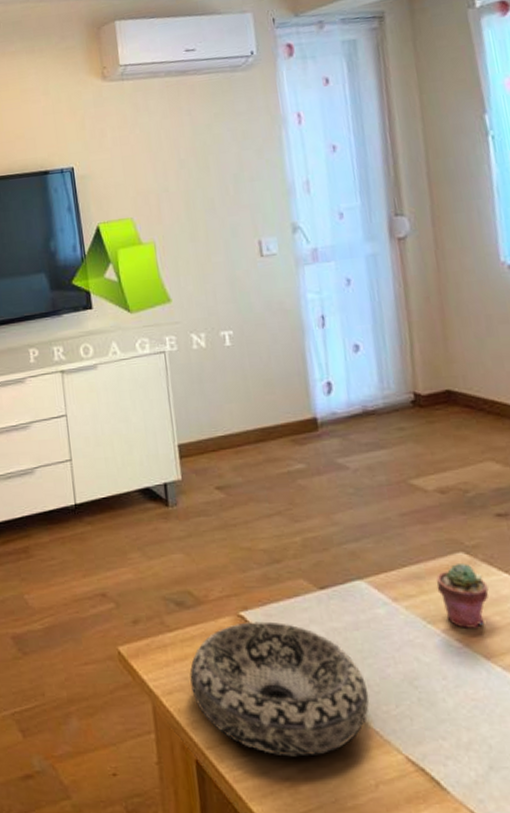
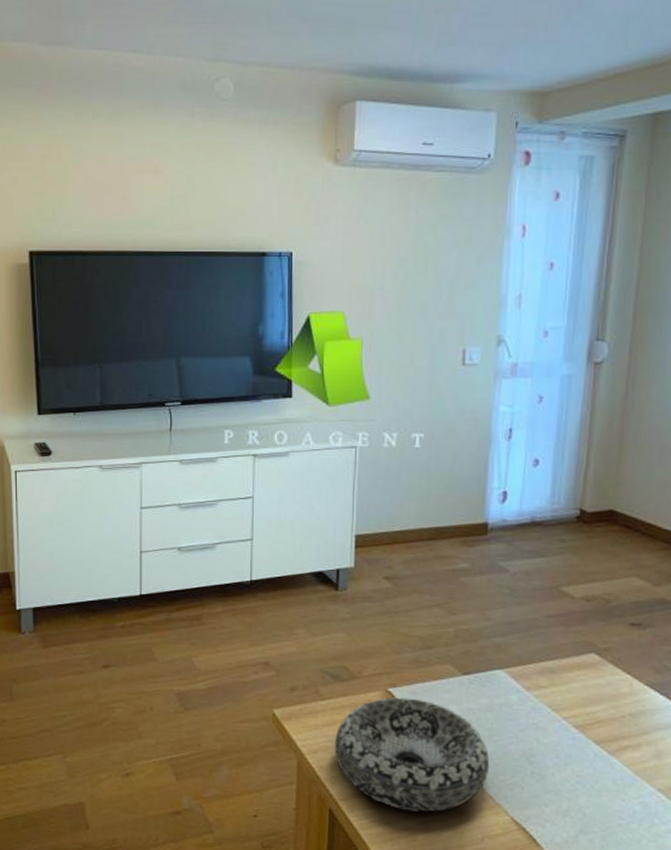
potted succulent: present [436,562,489,628] -> none [566,662,610,718]

